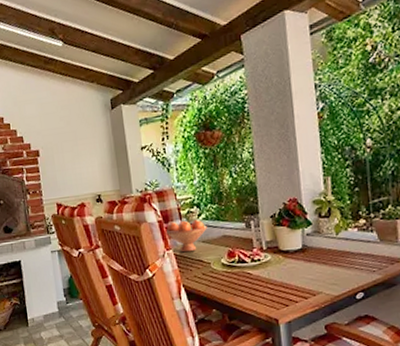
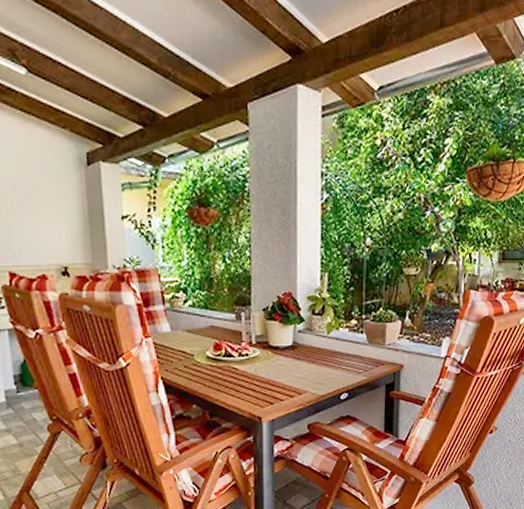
fruit bowl: present [166,219,207,253] -> none [145,305,193,342]

